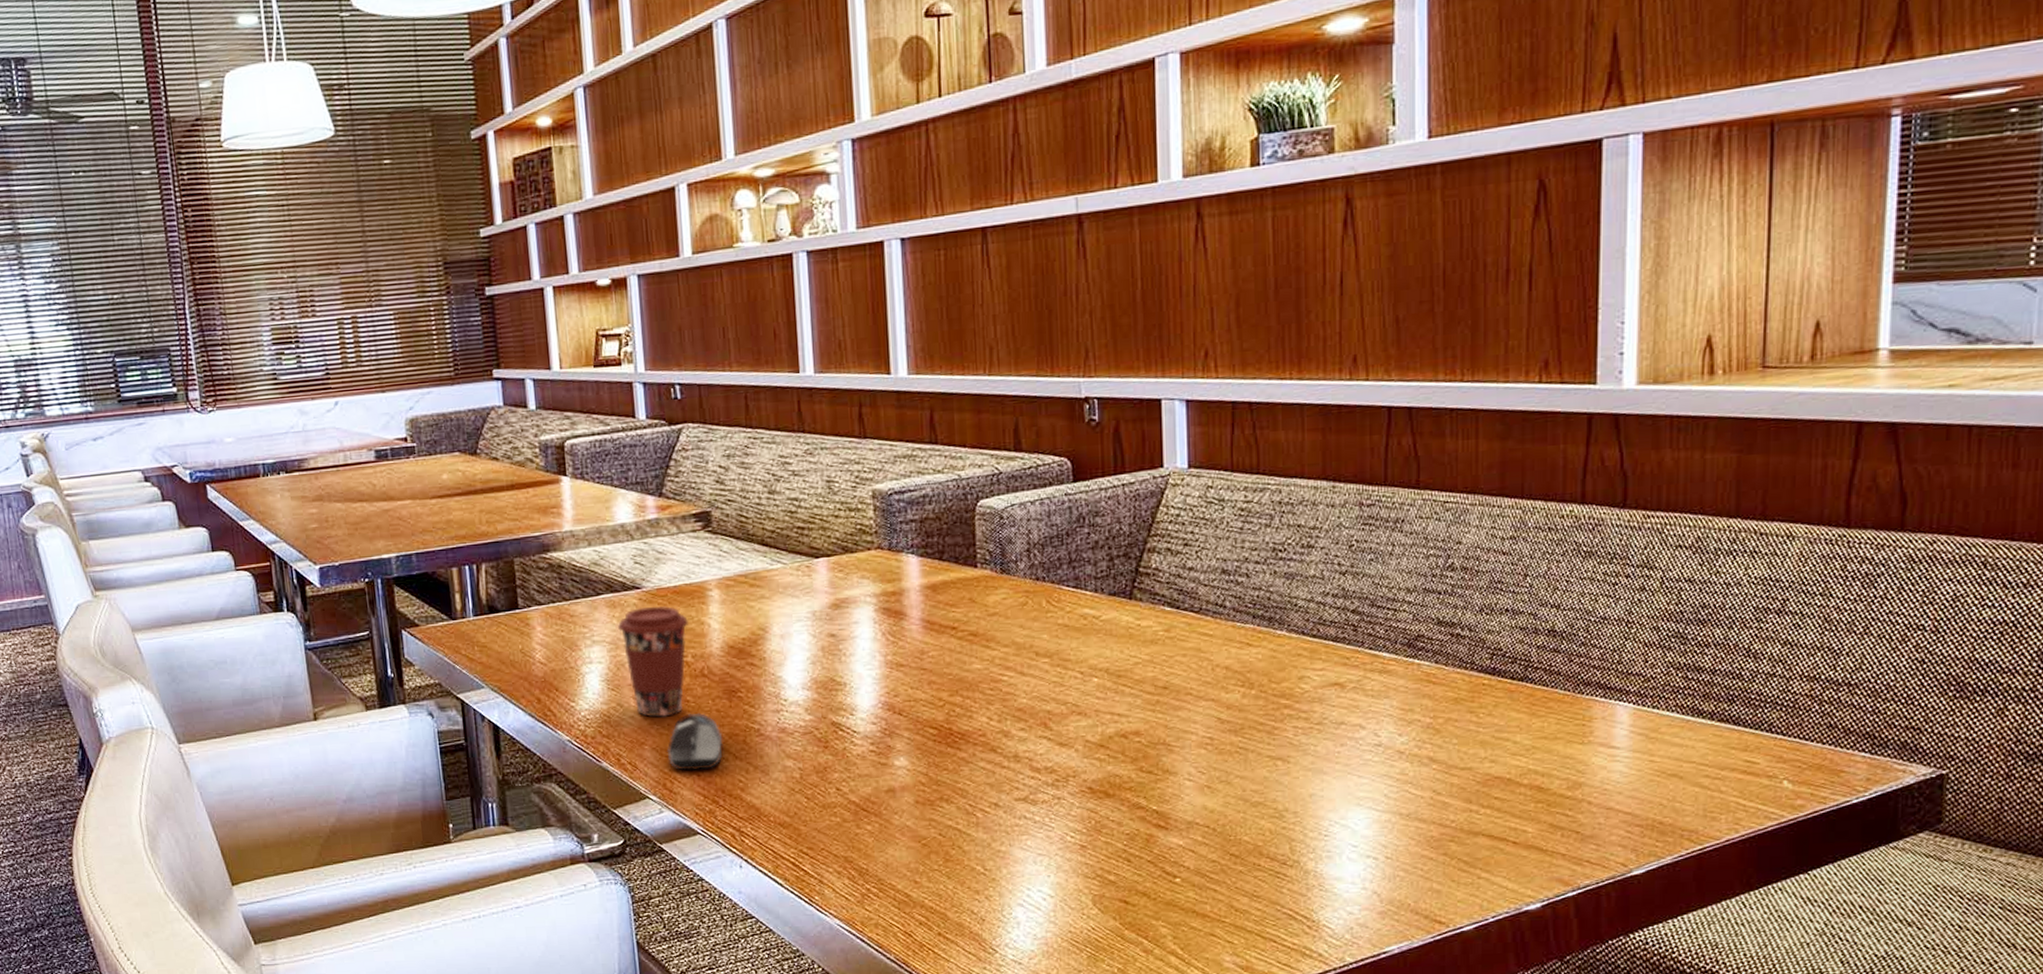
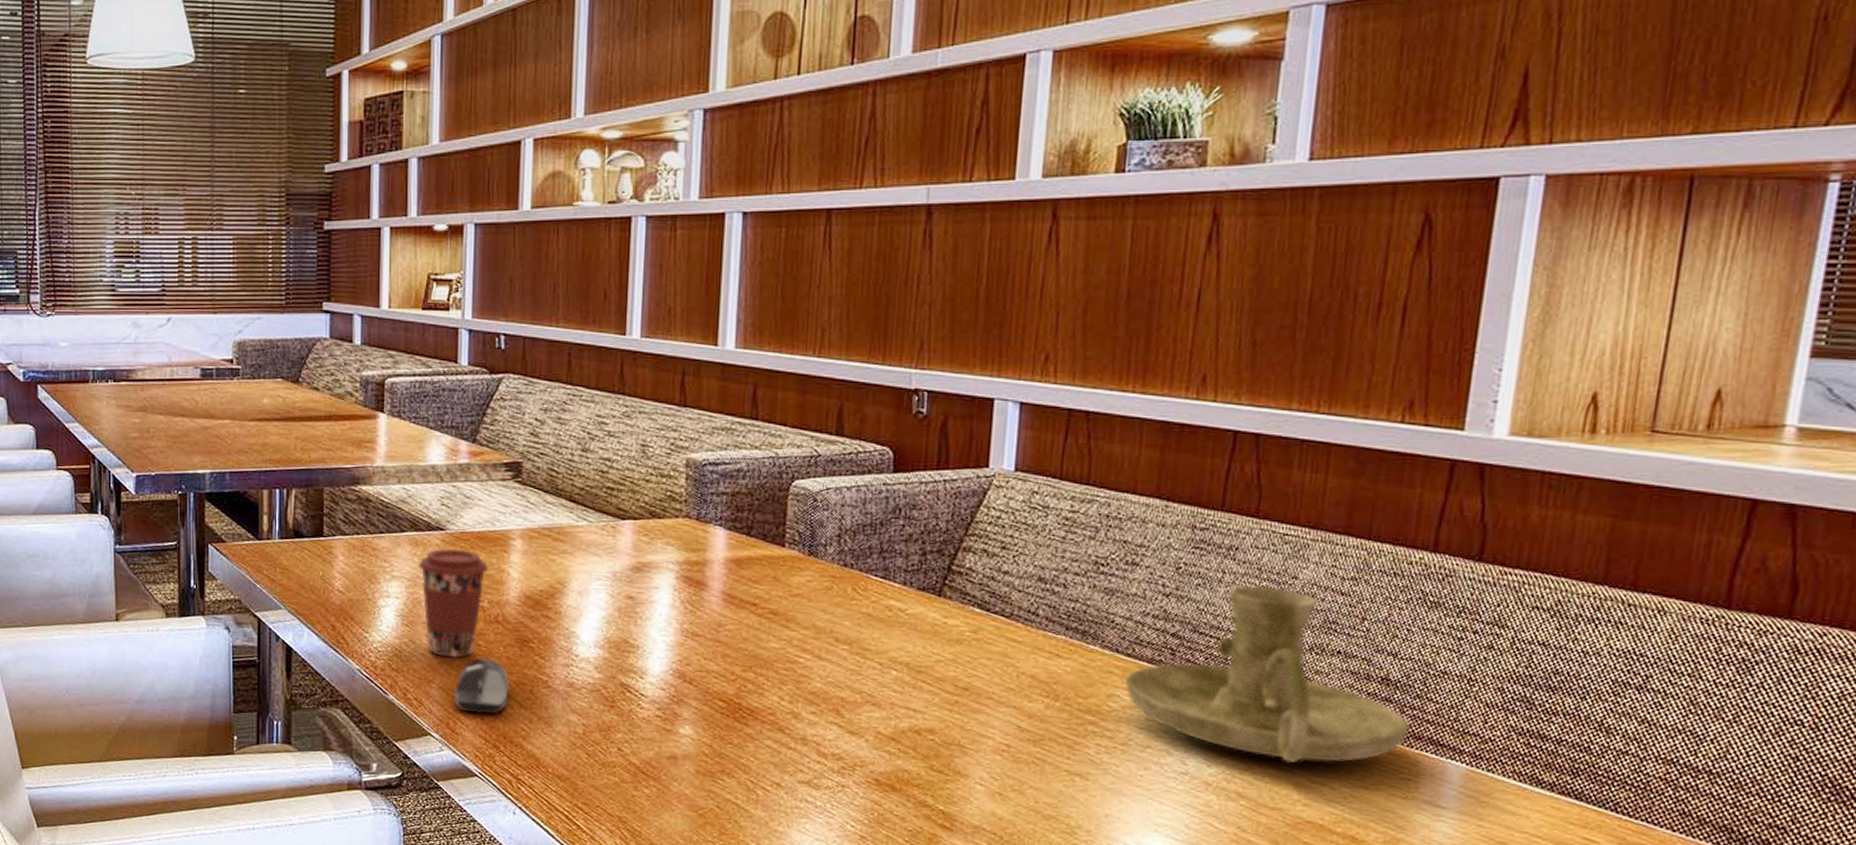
candle holder: none [1313,554,1578,722] -> present [1124,585,1409,763]

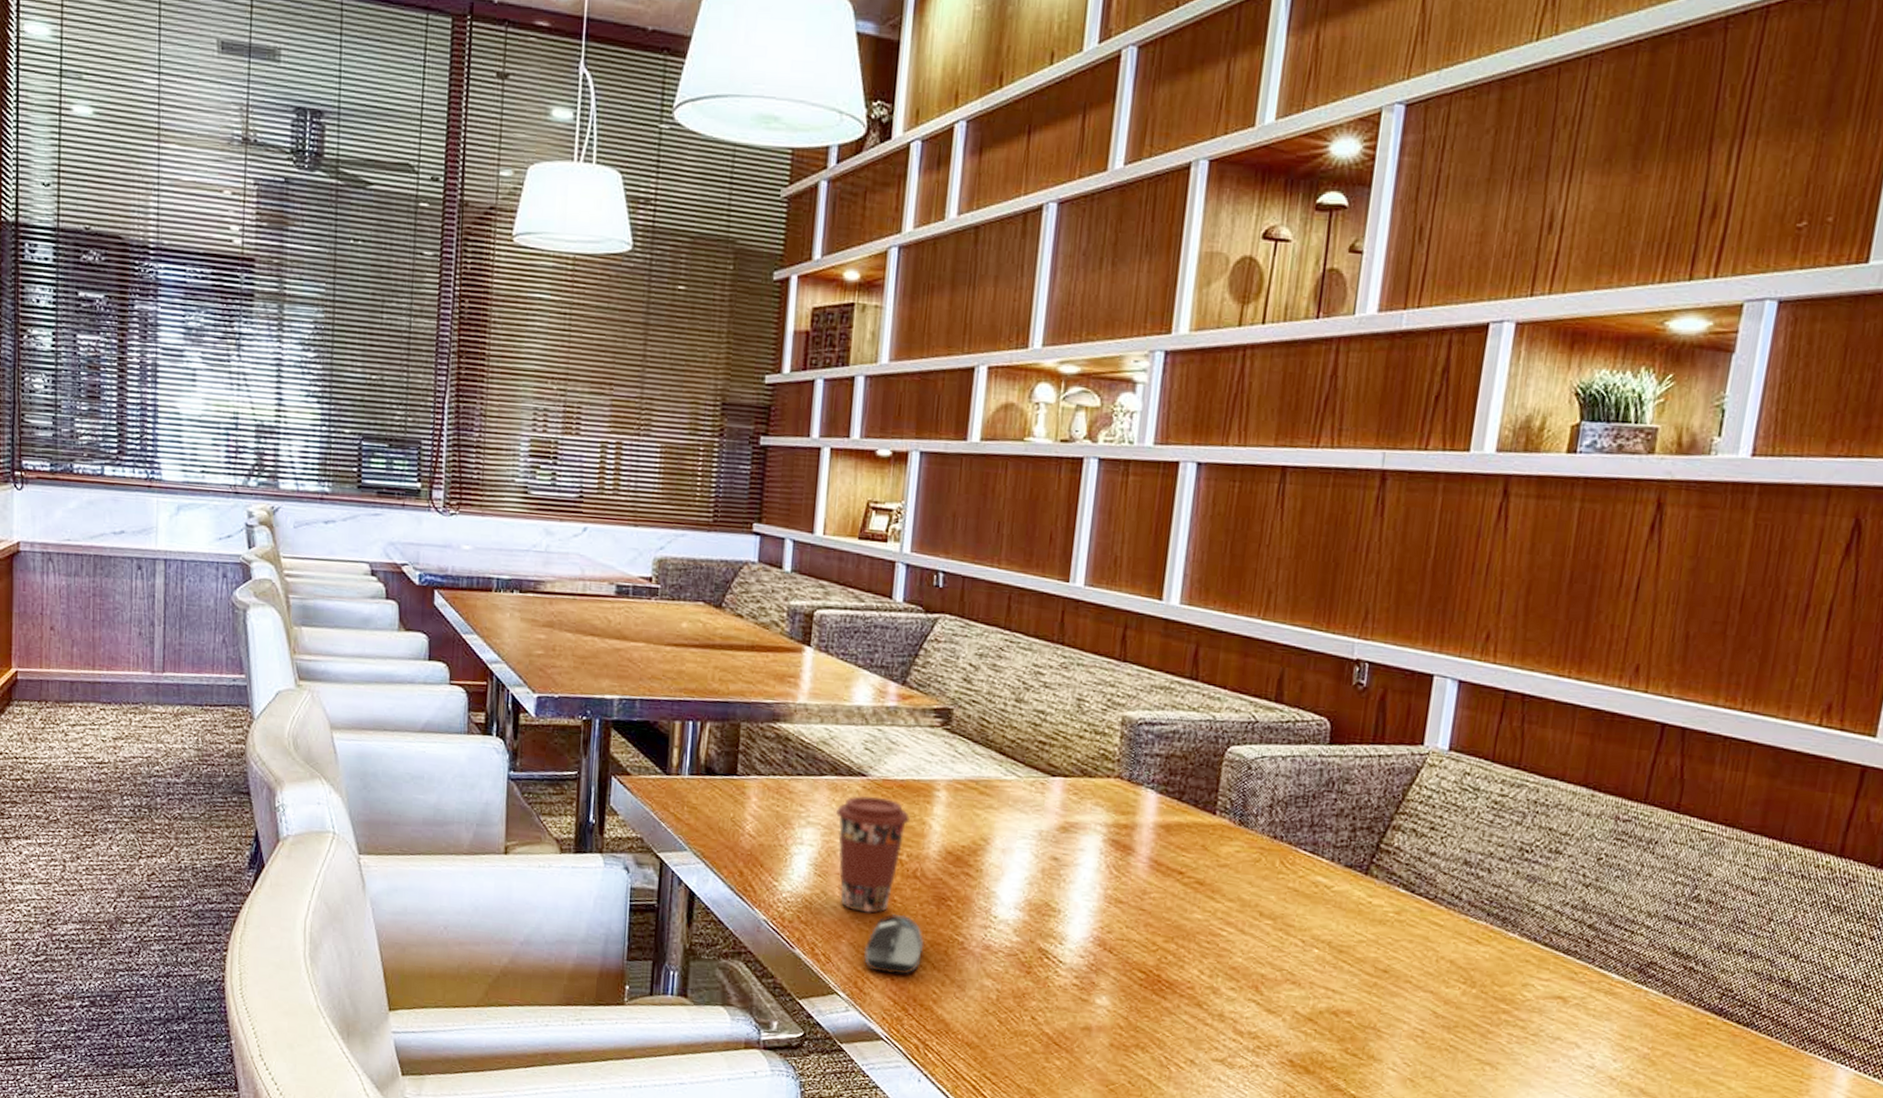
candle holder: present [1124,585,1409,763] -> none [1540,880,1805,1062]

